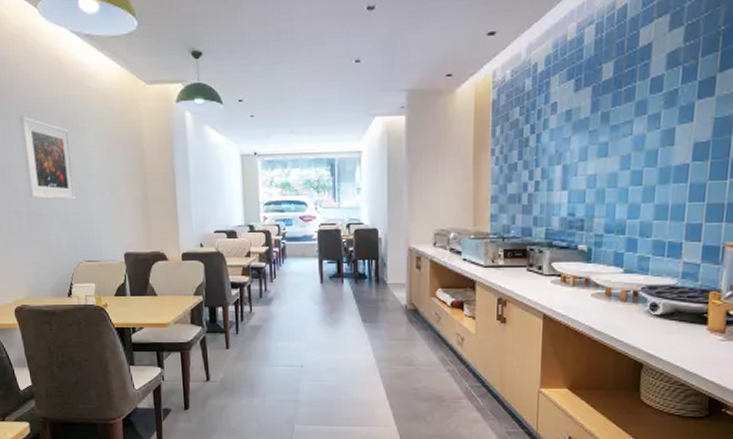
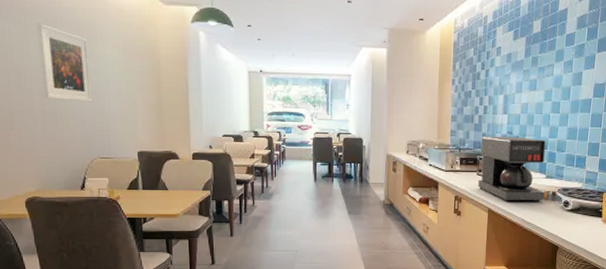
coffee maker: none [529,219,623,306] -> present [478,136,546,202]

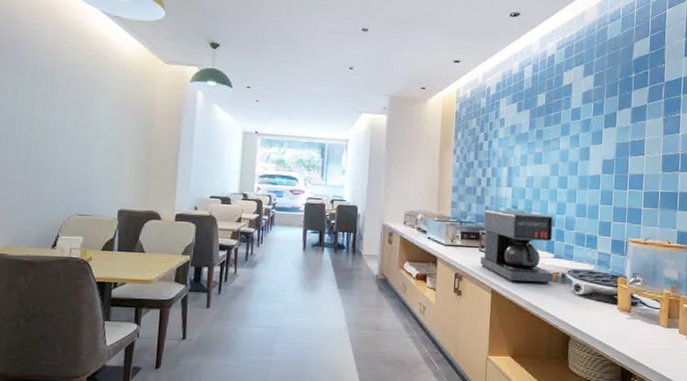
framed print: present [37,23,93,102] -> none [30,76,84,156]

